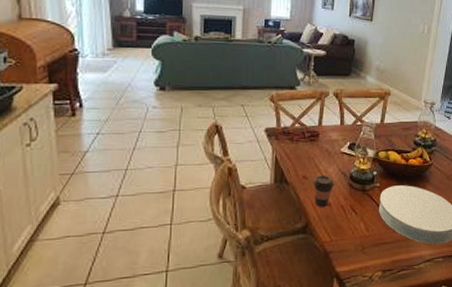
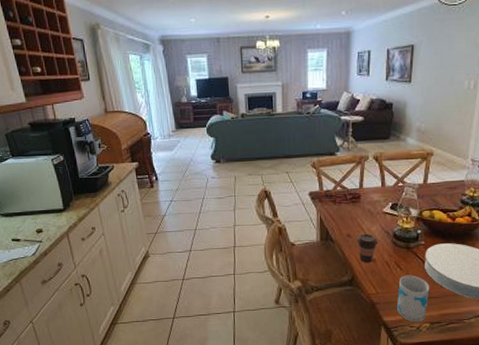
mug: none [351,219,383,272] -> present [397,275,430,323]

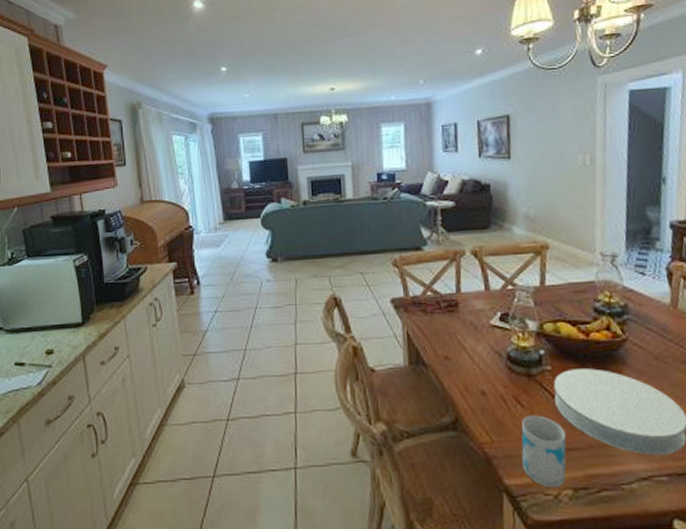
coffee cup: present [357,233,378,263] -> none [458,354,488,396]

